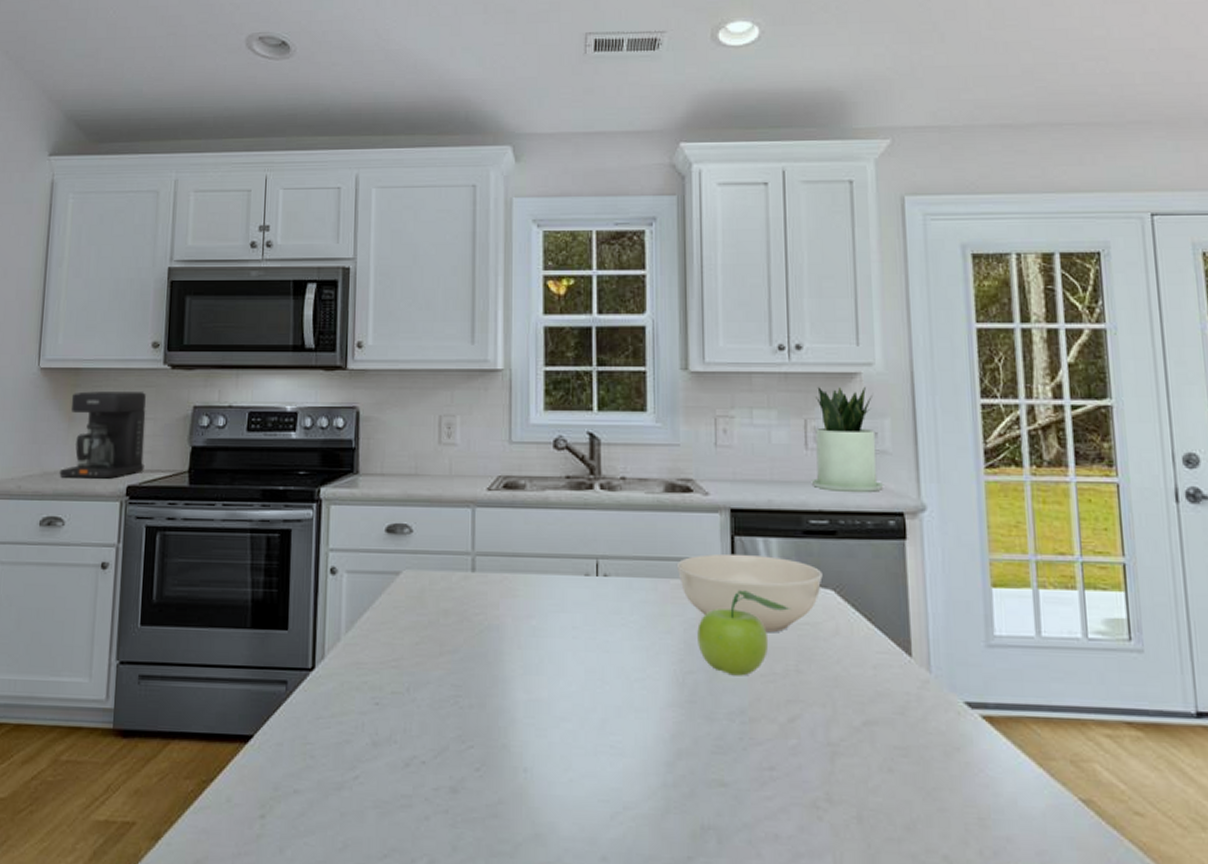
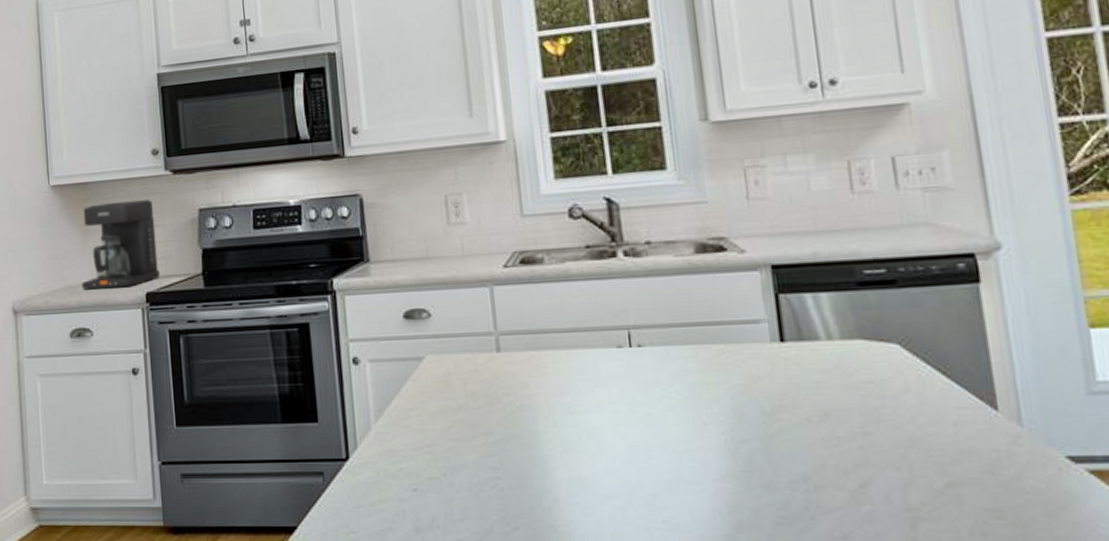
bowl: present [676,553,823,633] -> none [716,312,885,395]
fruit: present [697,590,792,676] -> none [746,351,852,442]
planter: present [811,386,884,493] -> none [858,117,949,237]

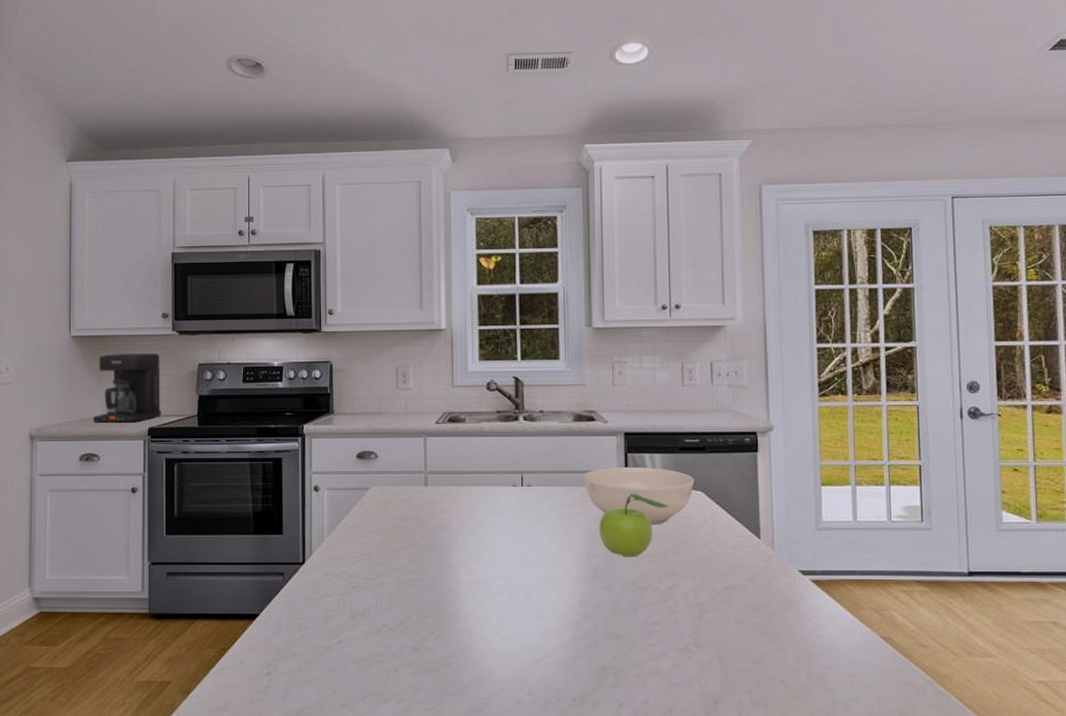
bowl: none [716,312,885,395] -> present [583,466,694,525]
fruit: none [746,351,852,442] -> present [599,494,671,557]

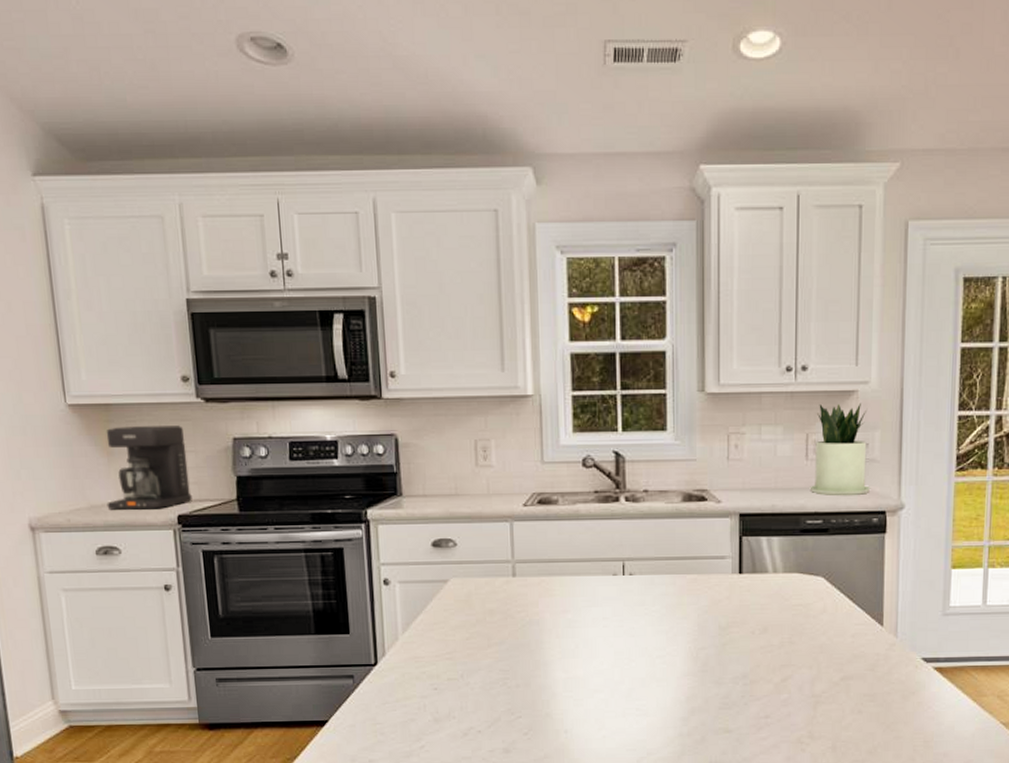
bowl: present [583,466,694,525] -> none [692,551,815,614]
fruit: present [599,494,671,557] -> none [709,581,788,649]
planter: none [686,336,742,418] -> present [809,402,871,496]

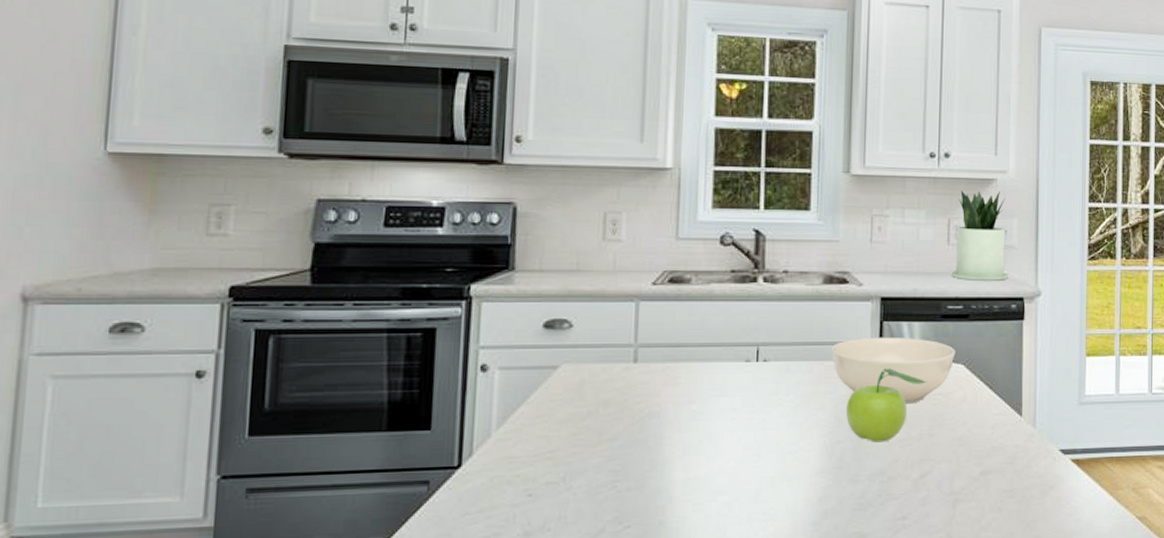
coffee maker: present [106,426,192,510] -> none [136,181,255,279]
bowl: none [692,551,815,614] -> present [830,337,955,404]
fruit: none [709,581,788,649] -> present [846,368,928,443]

